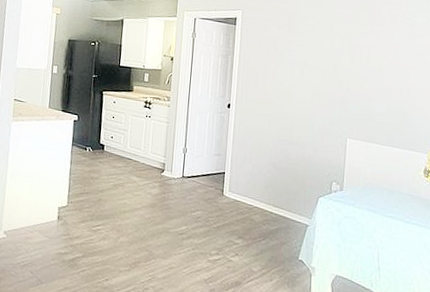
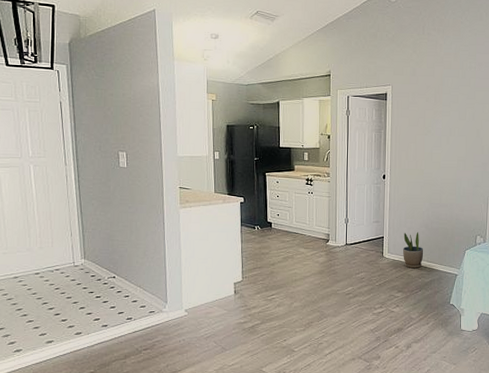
potted plant: none [245,170,270,212] -> present [402,232,424,268]

